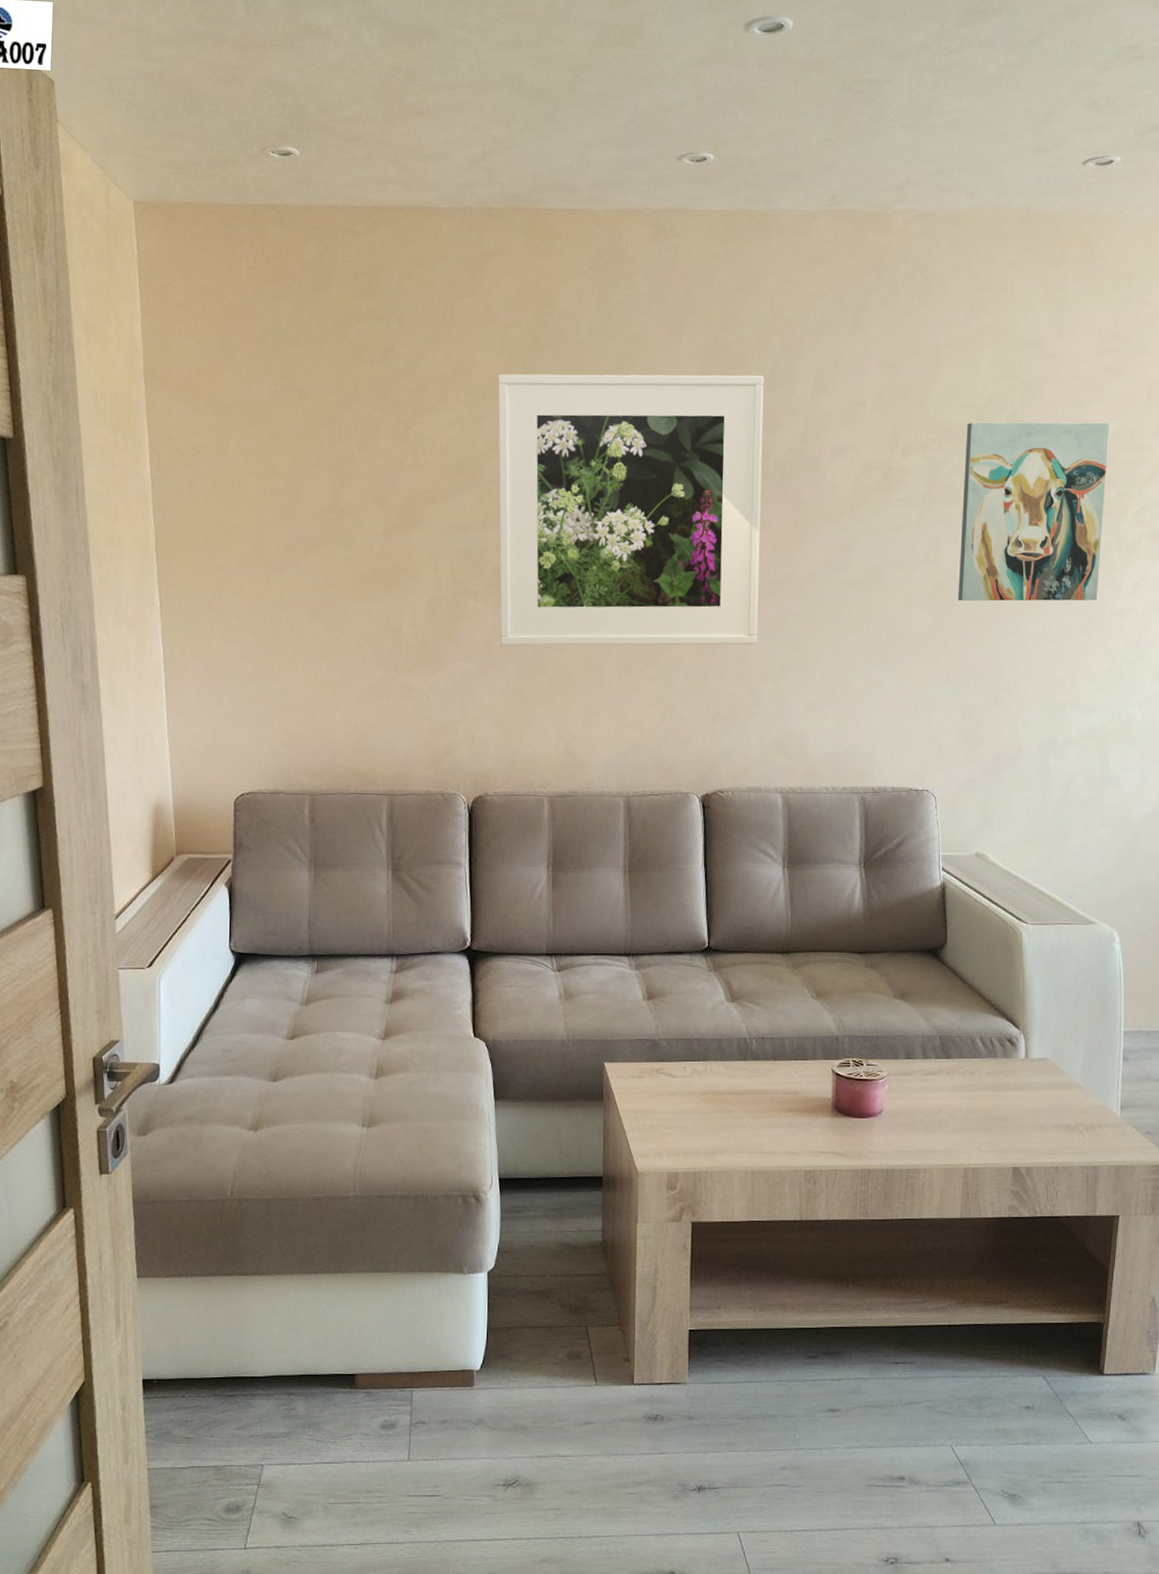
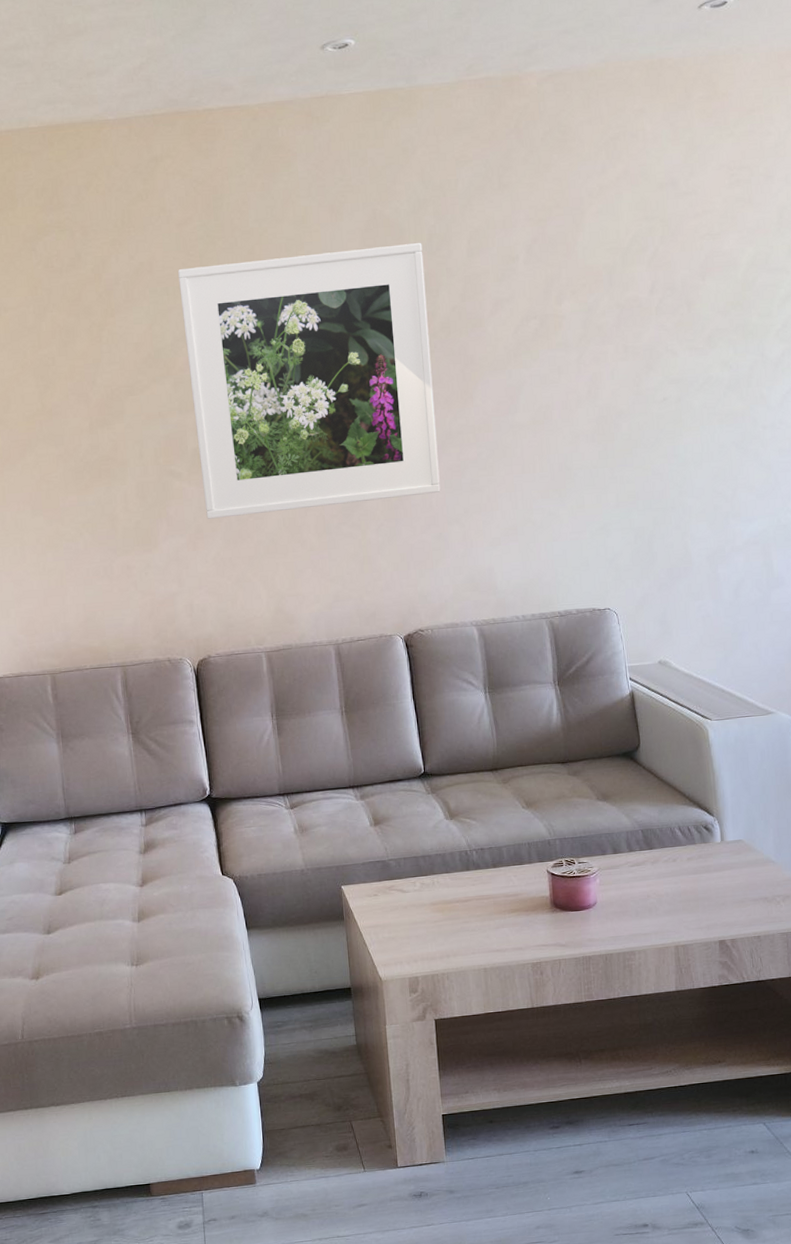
wall art: present [958,422,1109,601] -> none [613,250,749,432]

